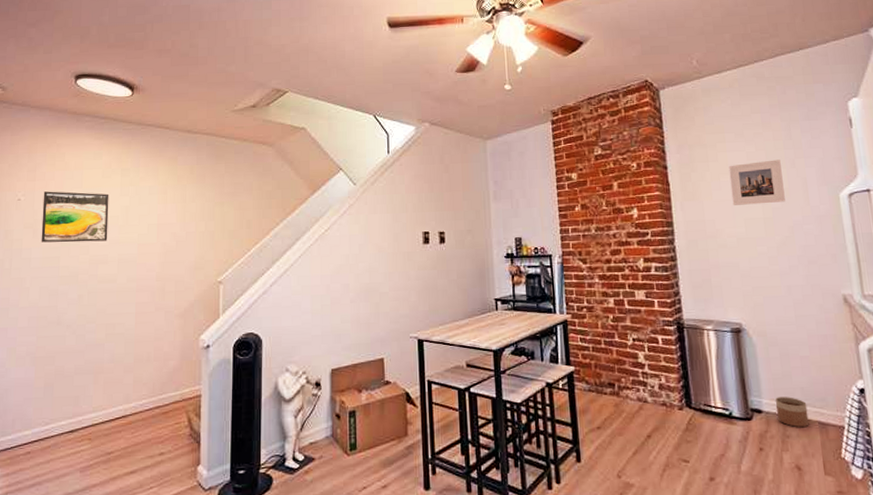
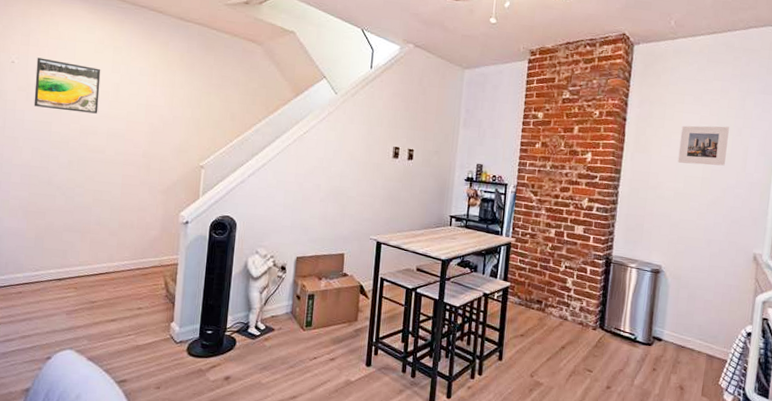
planter: present [775,397,809,427] -> none [673,330,701,357]

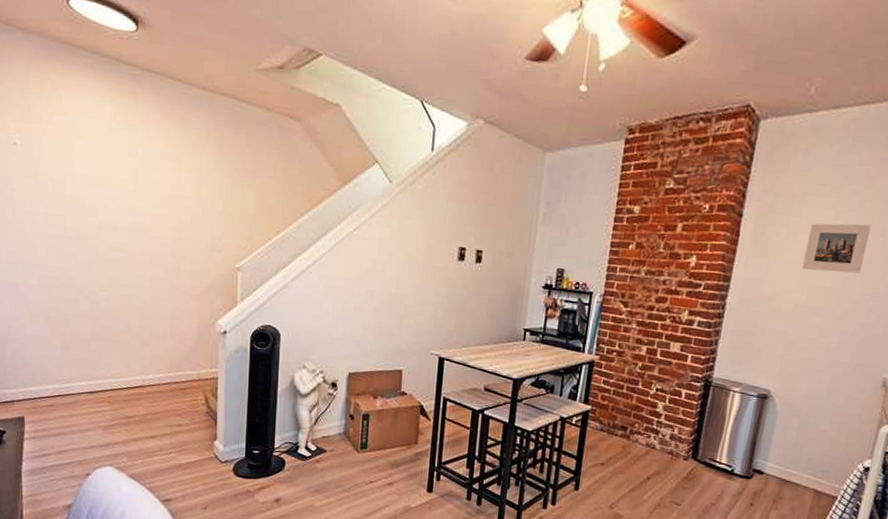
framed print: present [34,57,101,114] -> none [41,137,117,206]

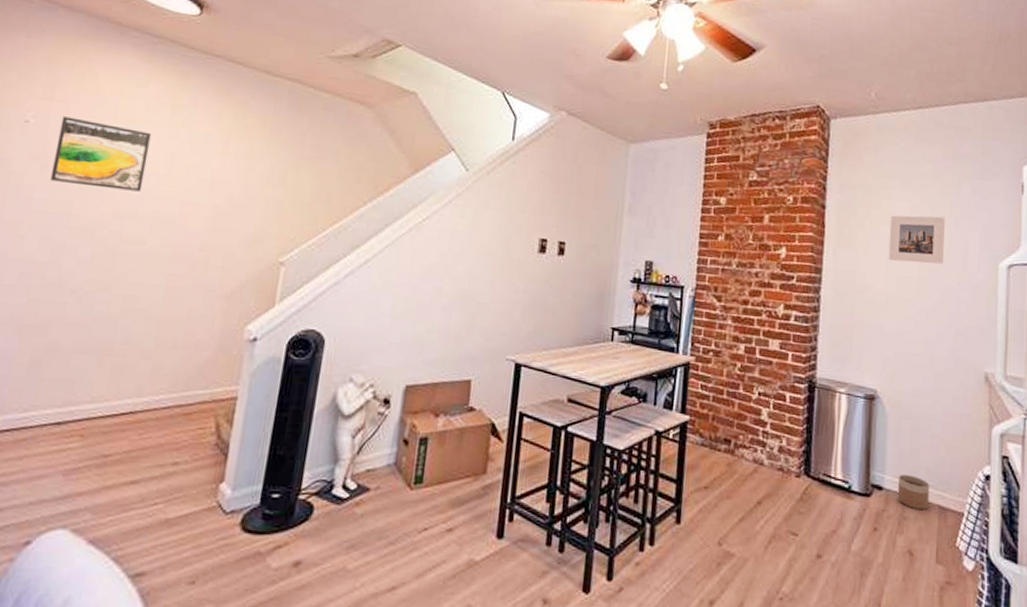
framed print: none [41,137,117,206] -> present [50,116,152,192]
planter: none [776,463,809,492] -> present [897,475,930,510]

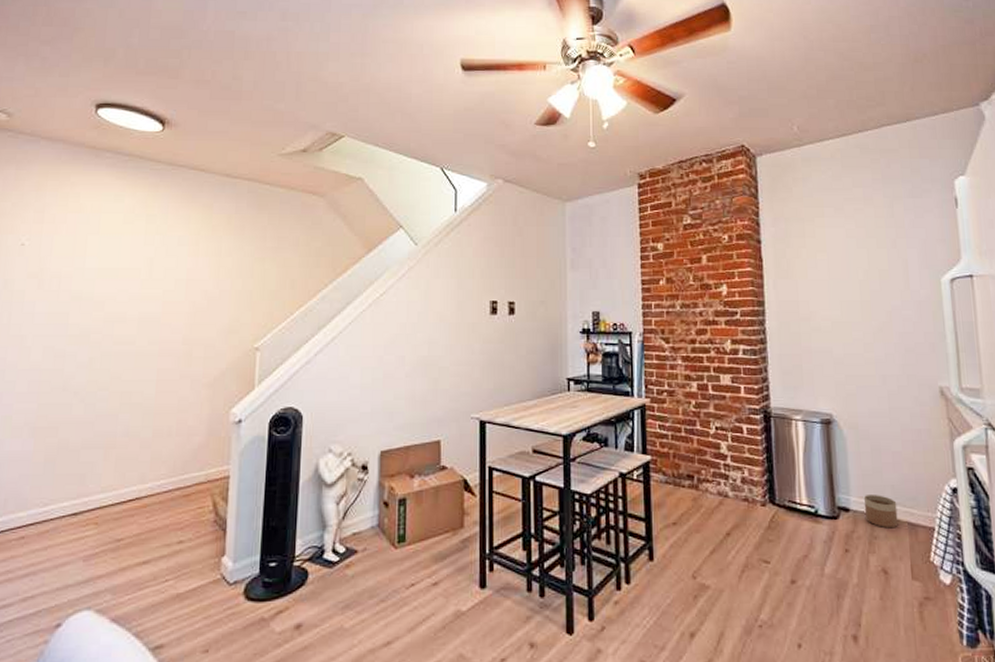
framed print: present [50,116,152,192] -> none [47,236,131,297]
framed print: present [888,215,945,264] -> none [826,238,884,286]

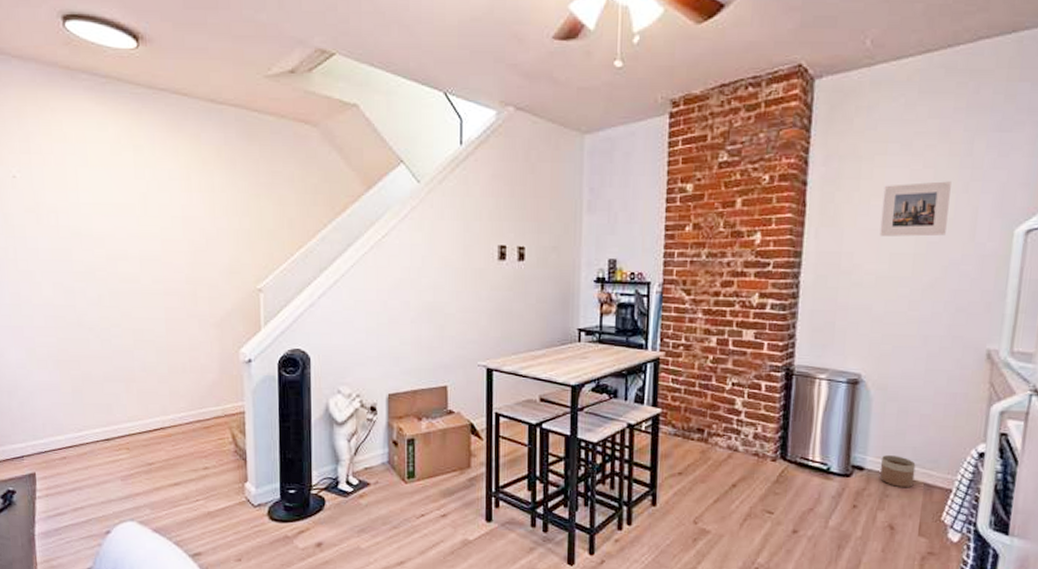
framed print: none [826,238,884,286] -> present [879,181,951,237]

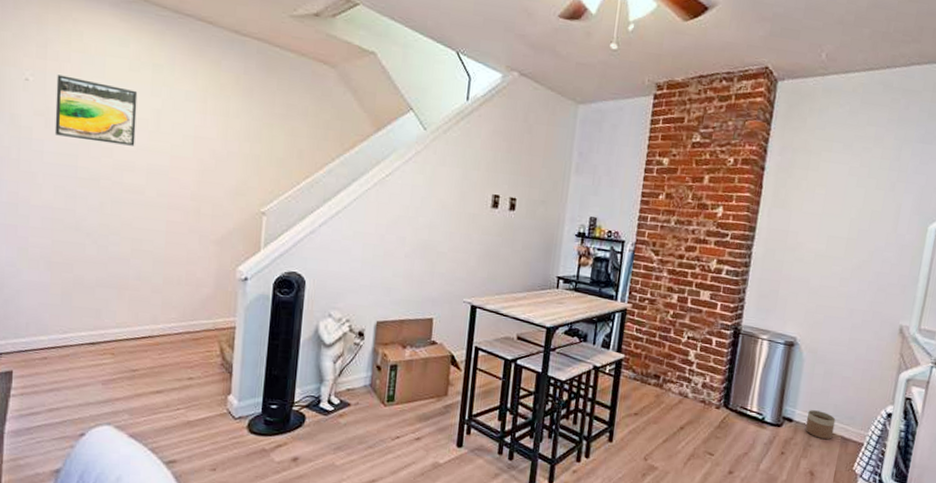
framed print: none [42,168,125,234] -> present [54,74,138,146]
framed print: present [879,181,951,237] -> none [820,177,882,225]

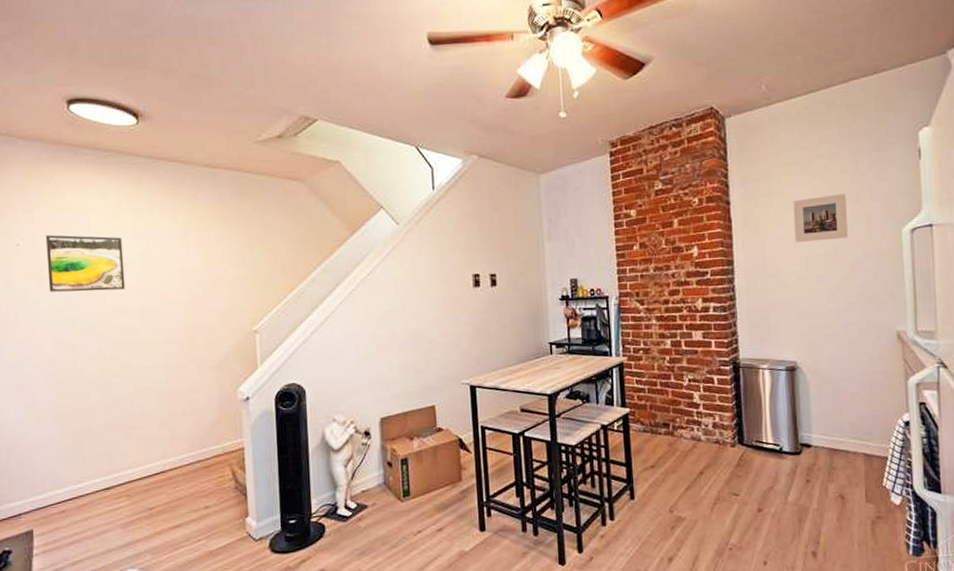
planter: present [805,410,836,439] -> none [824,431,855,459]
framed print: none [820,177,882,225] -> present [793,193,848,242]

